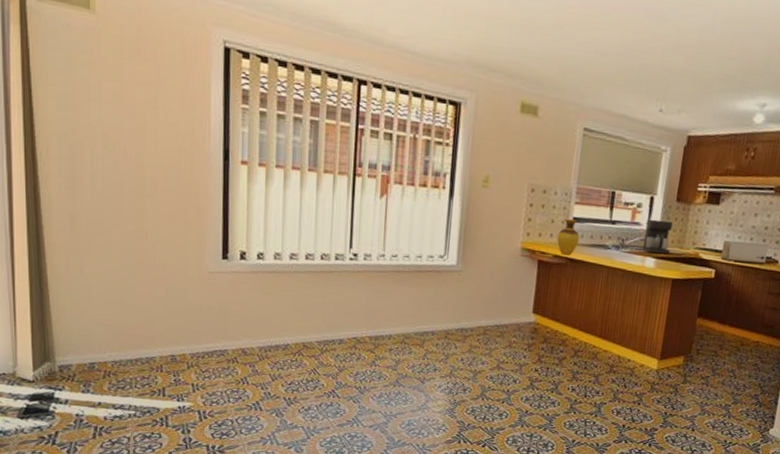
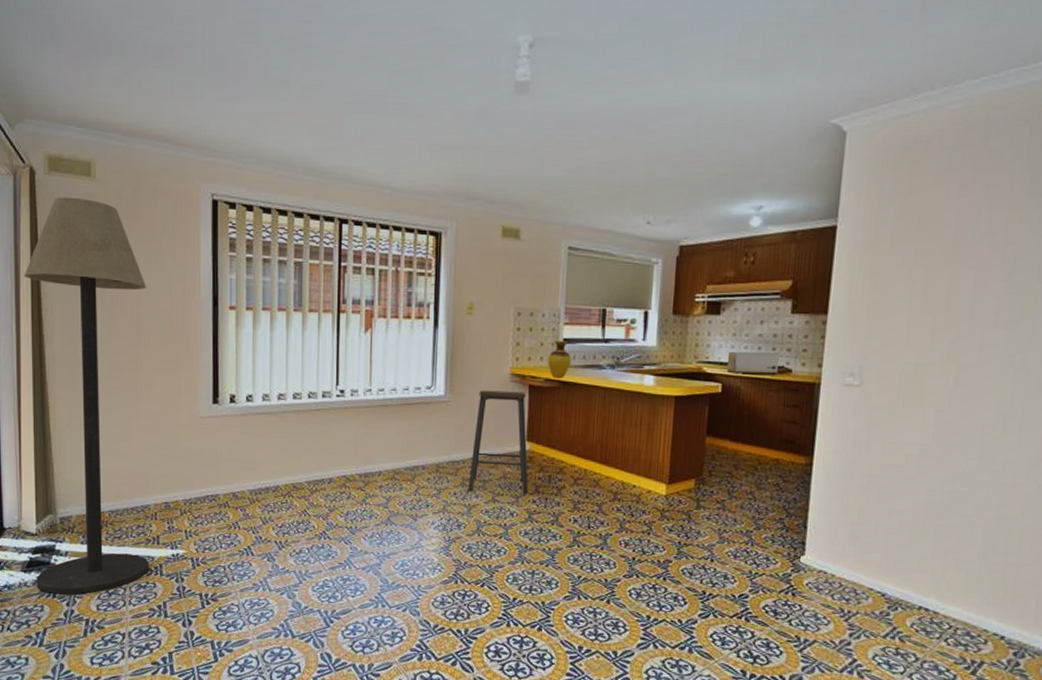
floor lamp: none [15,27,154,443] -> present [24,197,149,595]
bar stool: none [474,262,535,363] -> present [468,390,529,494]
coffee maker: present [642,219,673,255] -> none [640,334,671,371]

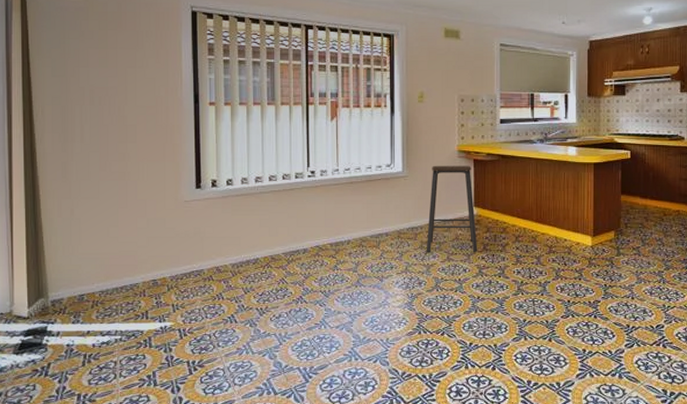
floor lamp: present [24,197,149,595] -> none [16,11,138,372]
vase: present [547,340,571,379] -> none [488,121,507,153]
toaster: present [726,351,779,376] -> none [633,124,673,143]

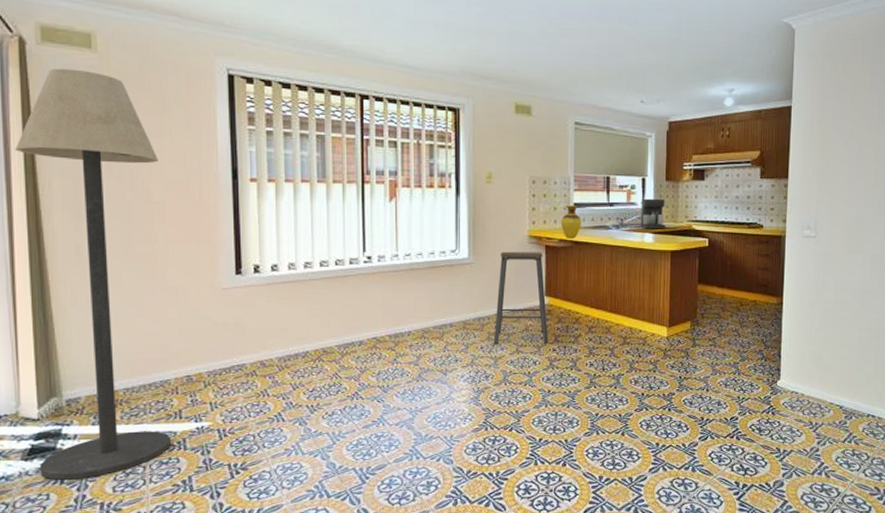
floor lamp: none [16,11,138,372] -> present [15,68,171,480]
vase: none [488,121,507,153] -> present [560,205,581,239]
coffee maker: none [564,113,588,143] -> present [640,198,666,229]

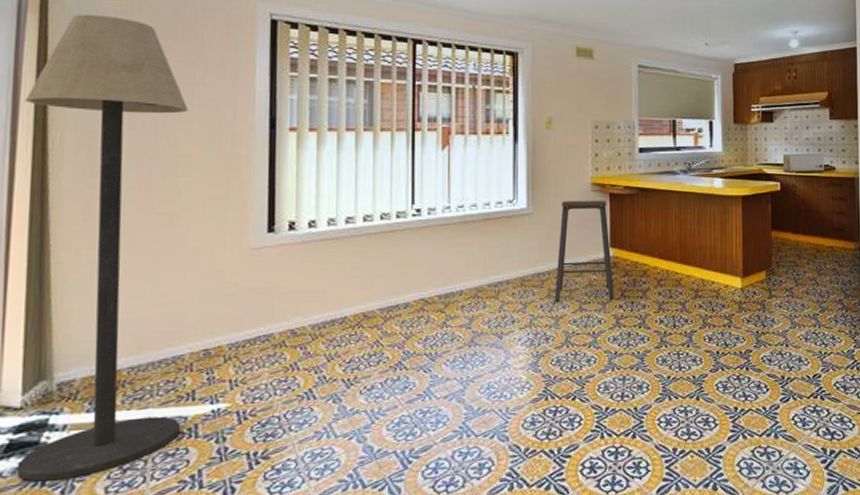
vase: present [560,205,581,239] -> none [625,150,647,185]
coffee maker: present [640,198,666,229] -> none [709,142,735,173]
toaster: none [711,211,752,231] -> present [782,153,824,173]

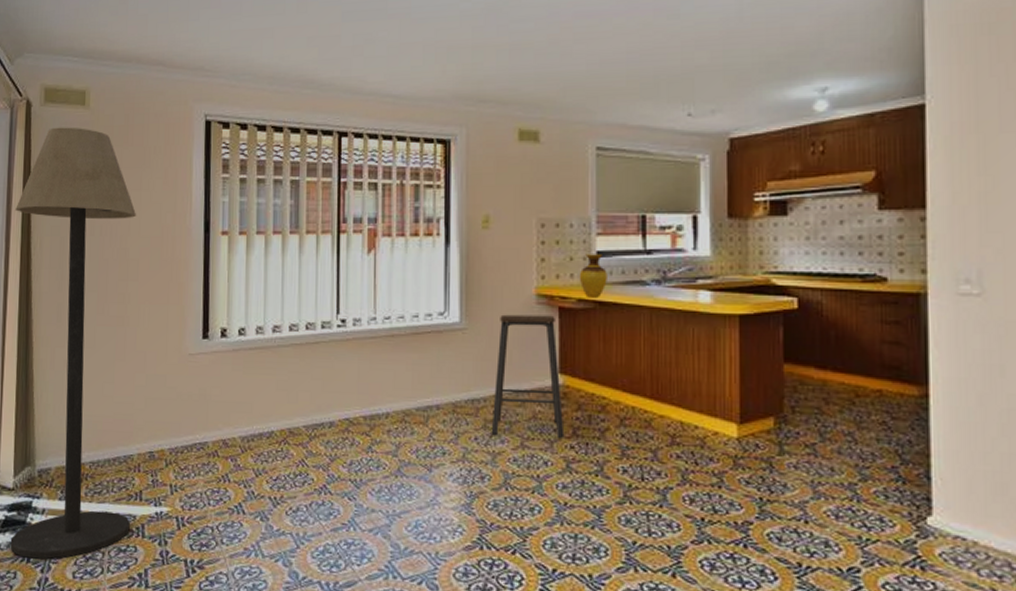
vase: none [625,150,647,185] -> present [579,254,607,298]
toaster: present [782,153,824,173] -> none [801,258,868,286]

